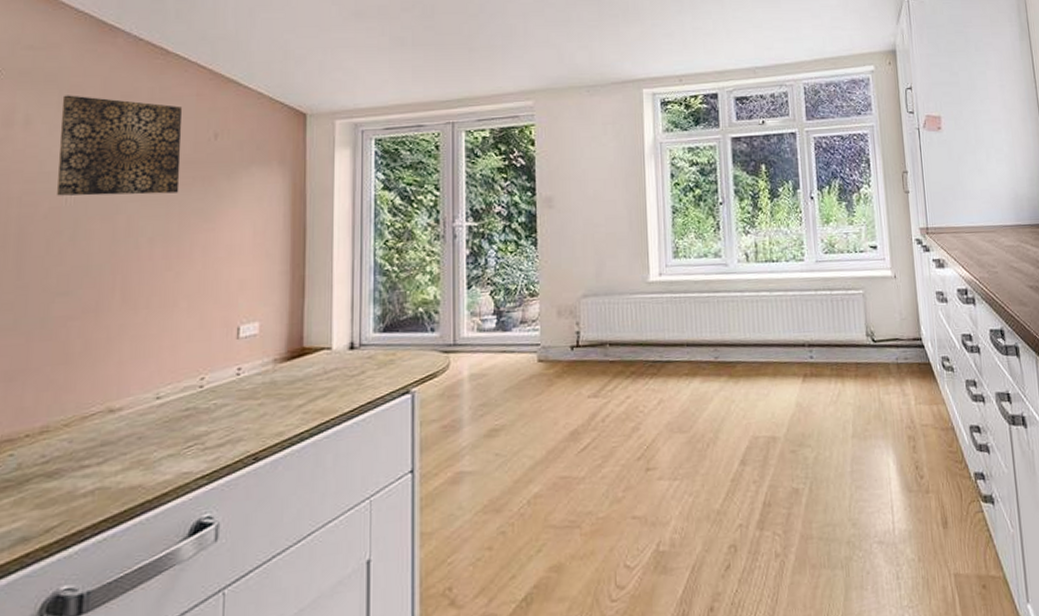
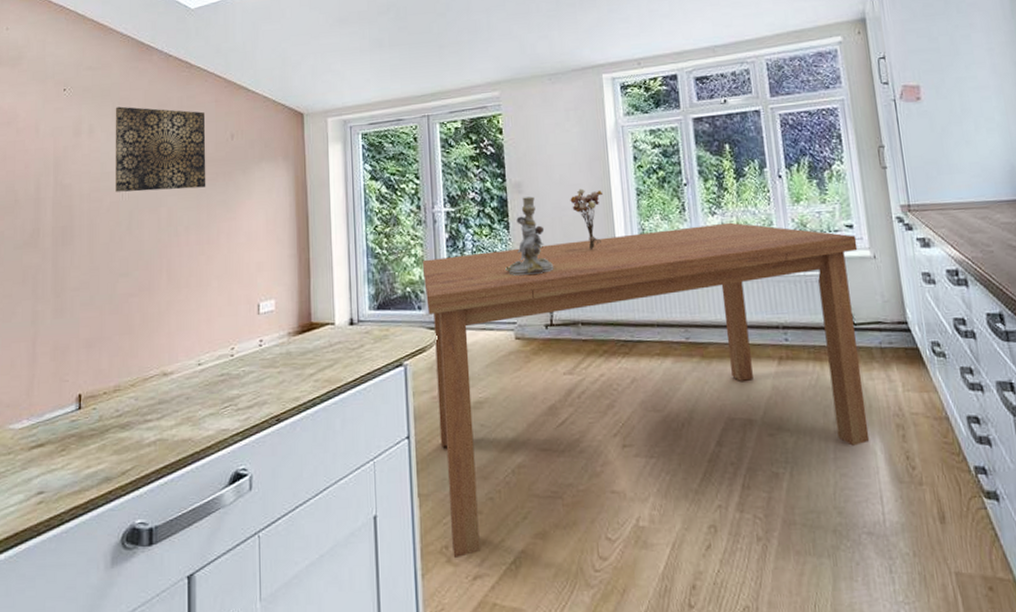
dining table: none [438,242,884,600] -> present [422,222,870,558]
candlestick: none [531,212,583,296] -> present [505,196,554,276]
bouquet: none [603,205,637,269] -> present [570,188,602,251]

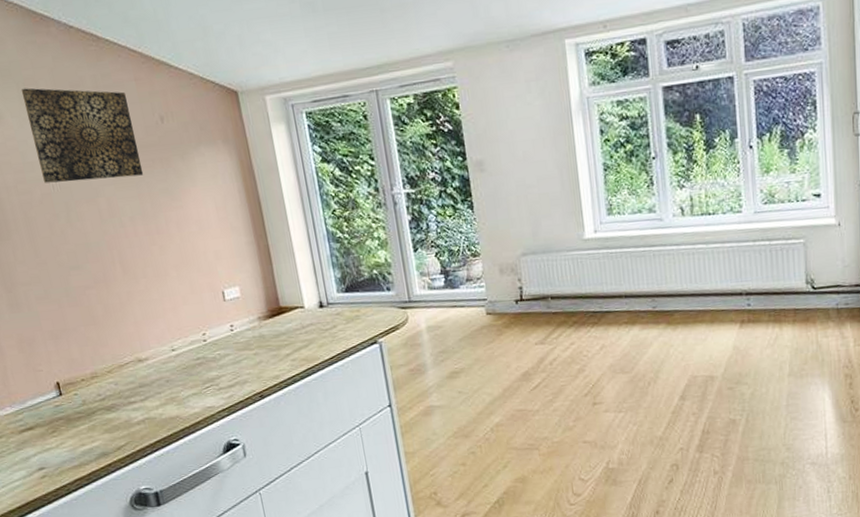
dining table: present [422,222,870,558] -> none [386,195,823,501]
candlestick: present [505,196,554,276] -> none [472,175,522,255]
bouquet: present [570,188,602,251] -> none [535,165,568,228]

